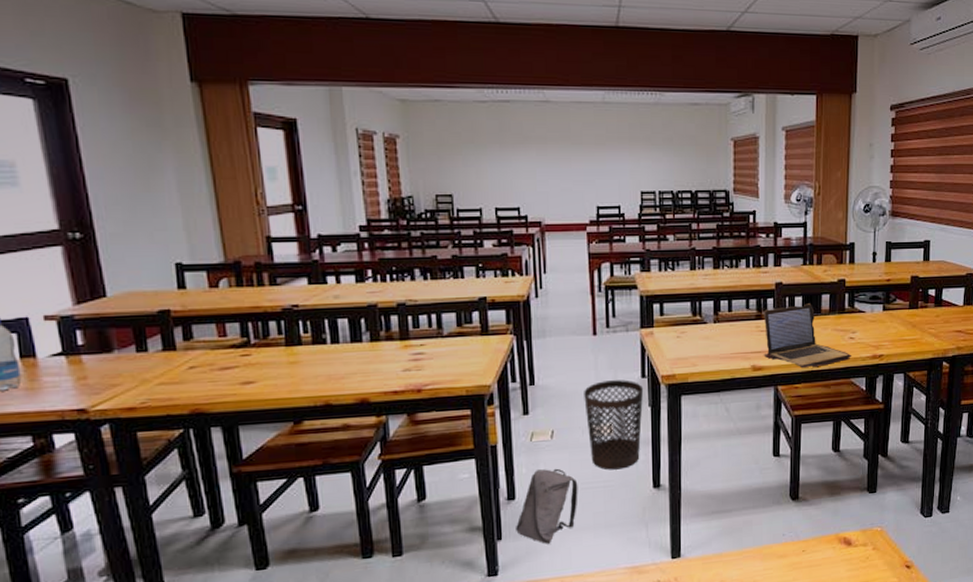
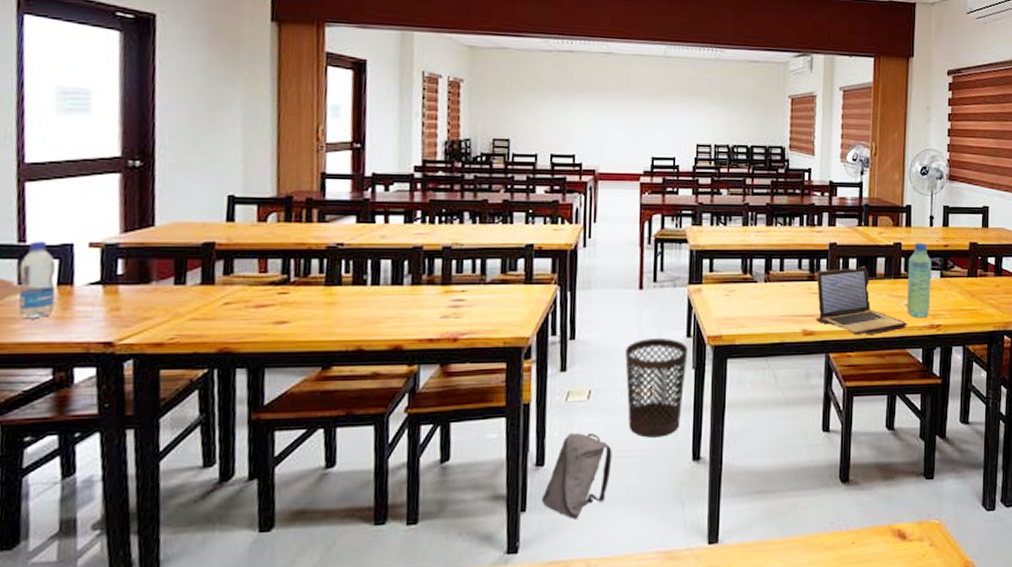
water bottle: none [850,278,875,350] -> present [906,242,932,318]

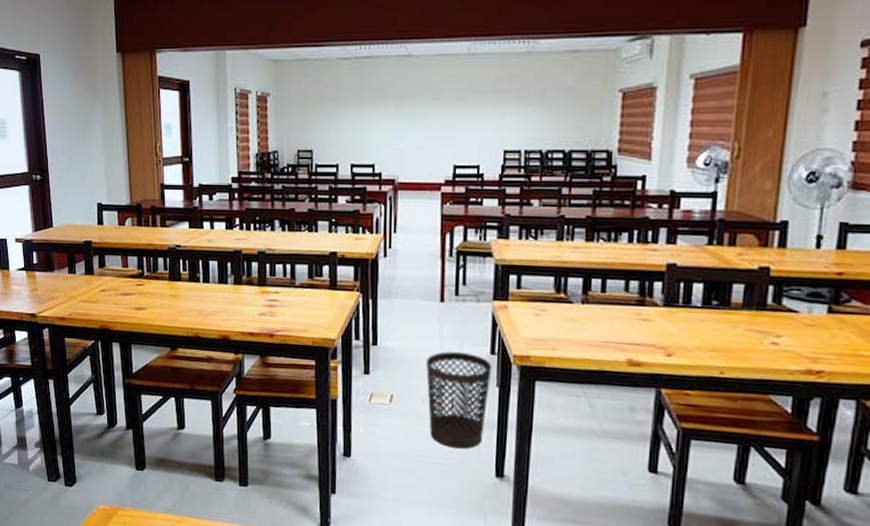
backpack: present [542,433,612,519] -> none [349,432,414,509]
laptop: present [815,266,908,336] -> none [644,293,774,373]
water bottle: present [906,242,932,318] -> none [772,267,816,361]

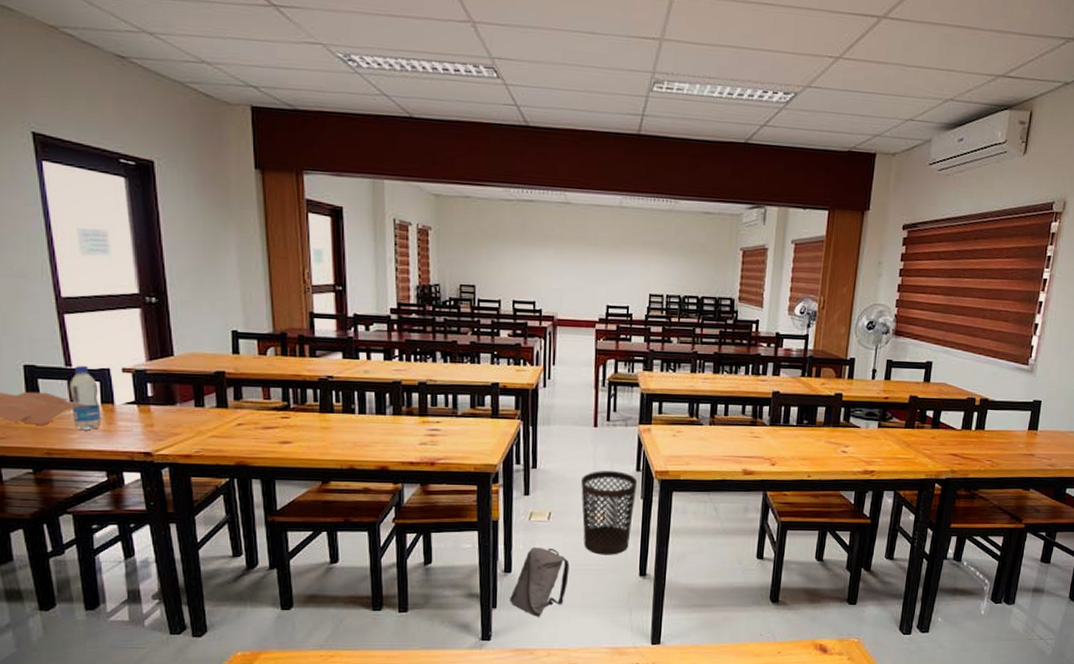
backpack: none [349,432,414,509] -> present [510,547,570,617]

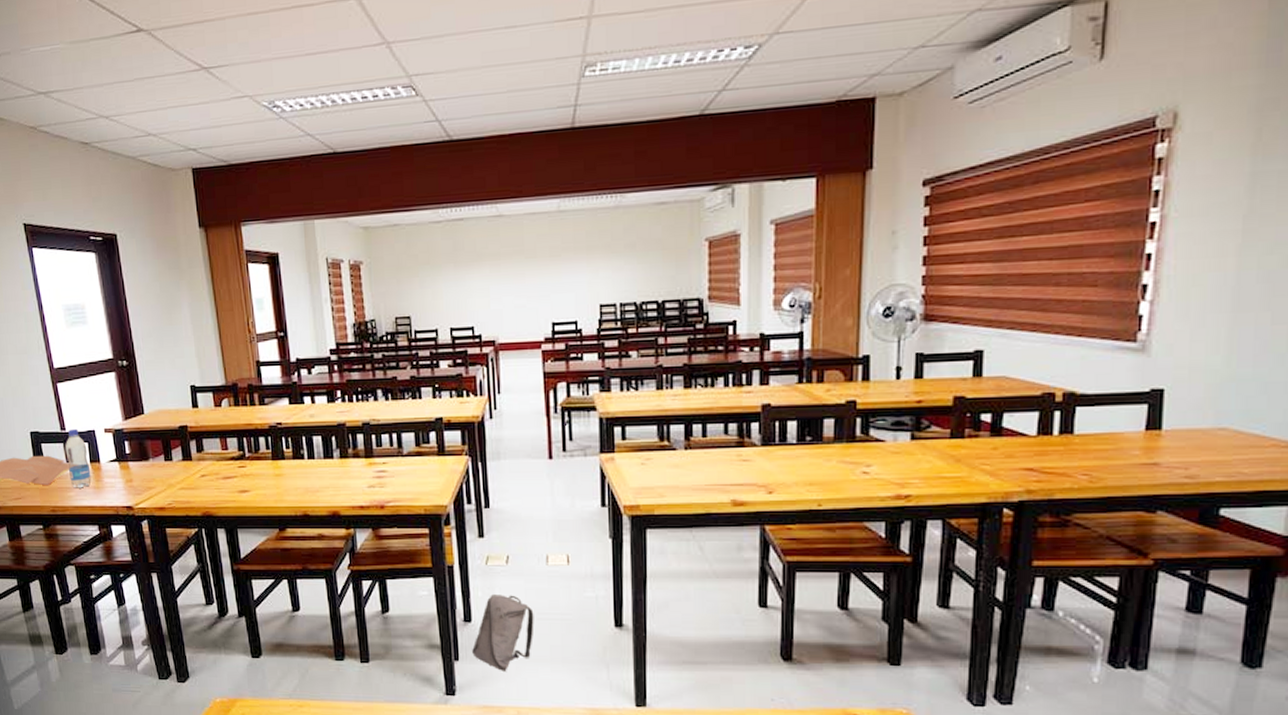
trash bin: present [581,471,638,555] -> none [539,508,604,603]

